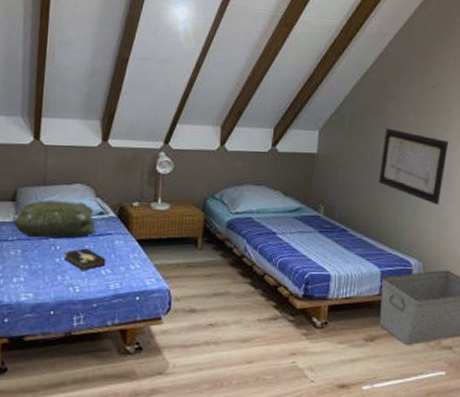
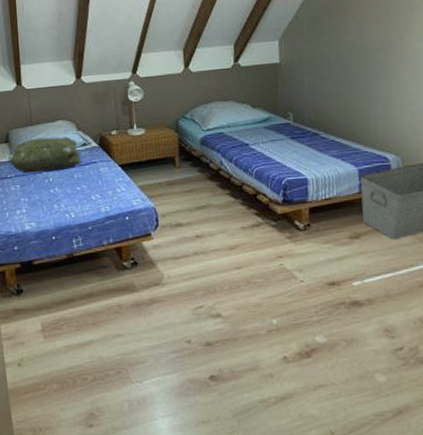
hardback book: present [63,248,106,270] -> none [56,177,95,198]
wall art: present [378,128,448,205] -> none [344,27,415,98]

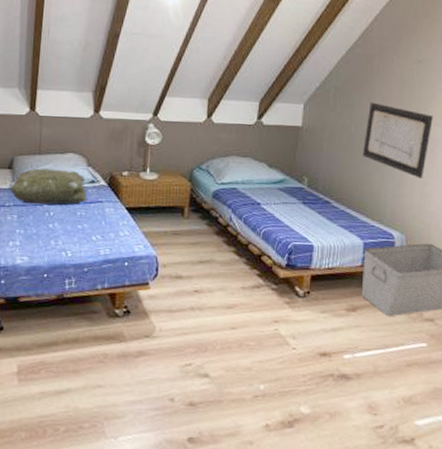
wall art: none [344,27,415,98] -> present [362,102,433,179]

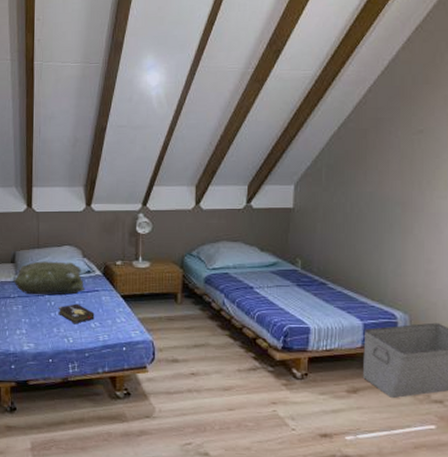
hardback book: none [56,215,97,236] -> present [57,303,95,323]
wall art: present [362,102,433,179] -> none [359,178,437,256]

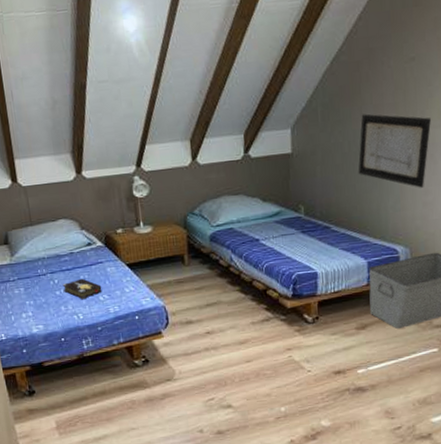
cushion: present [14,261,85,295] -> none [10,236,89,276]
wall art: none [359,178,437,256] -> present [358,113,431,188]

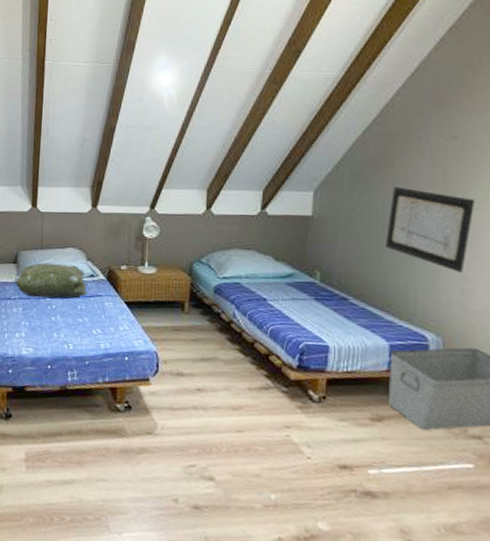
cushion: none [10,236,89,276] -> present [15,262,88,299]
hardback book: present [62,278,102,299] -> none [58,308,97,329]

